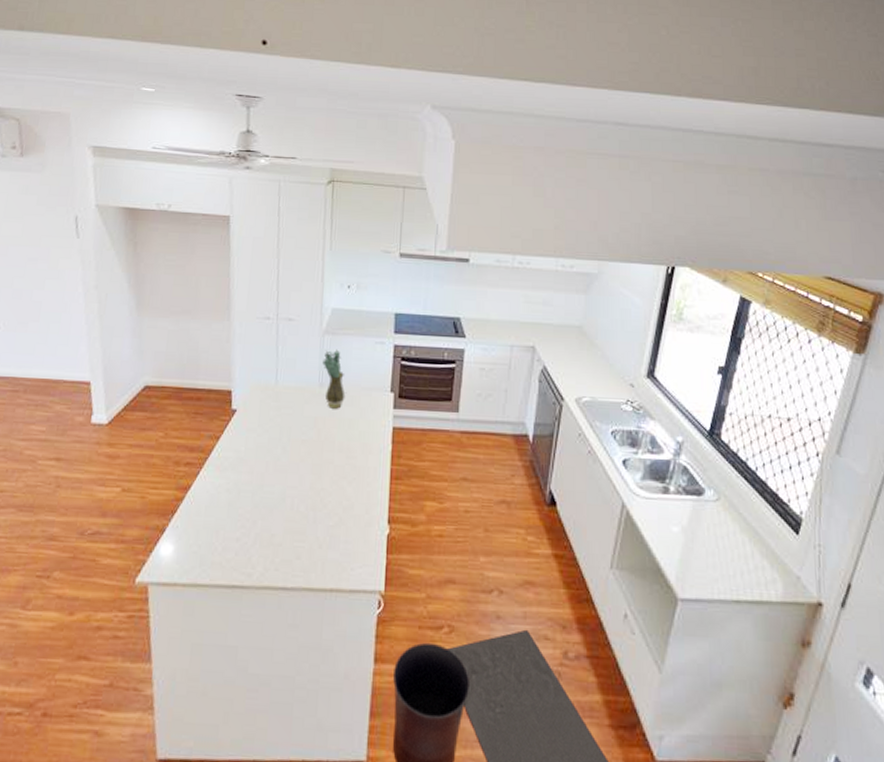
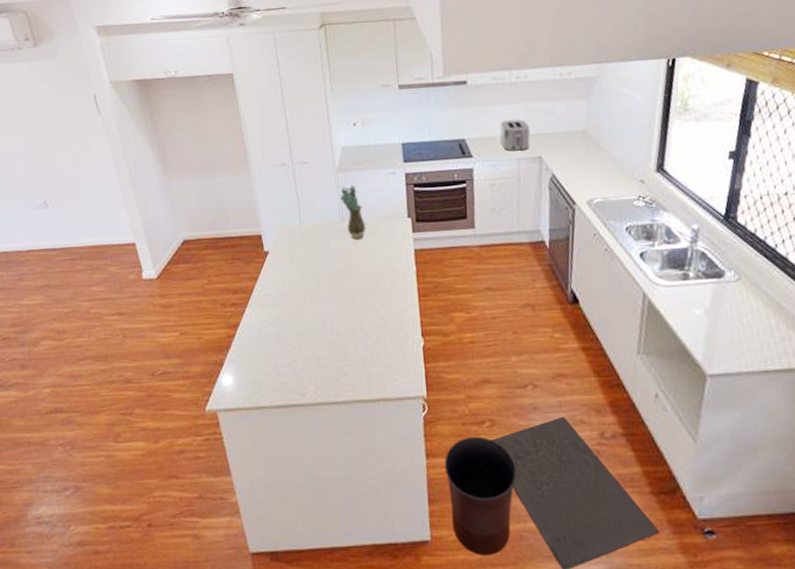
toaster: none [496,305,527,338] -> present [500,119,530,152]

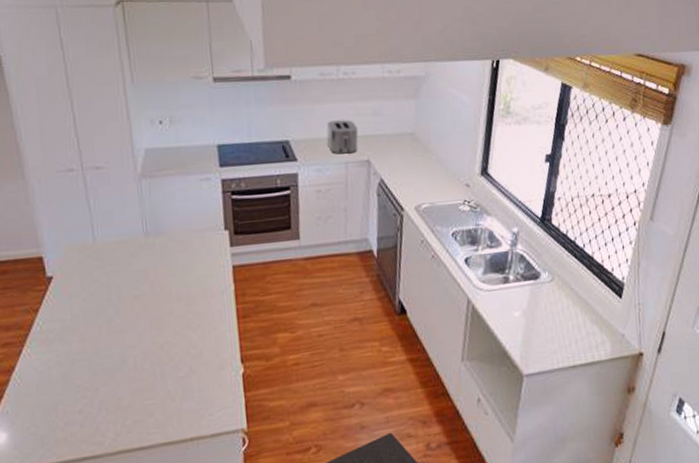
vase: present [340,184,366,240] -> none [144,193,176,258]

